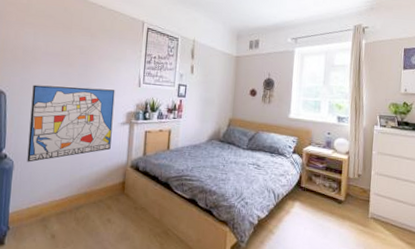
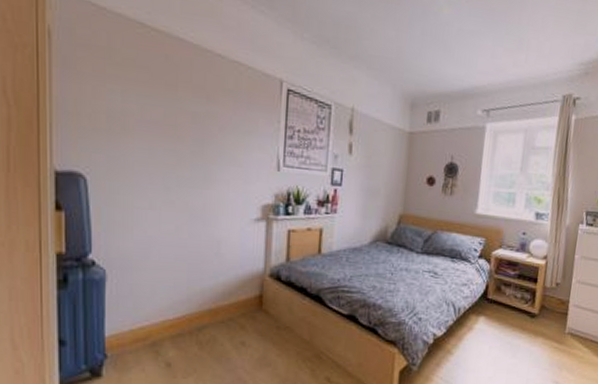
wall art: present [27,84,115,162] -> none [125,165,245,271]

